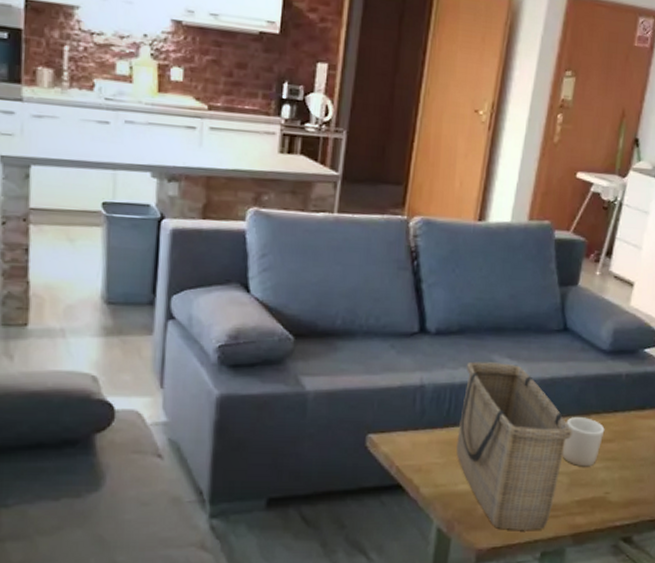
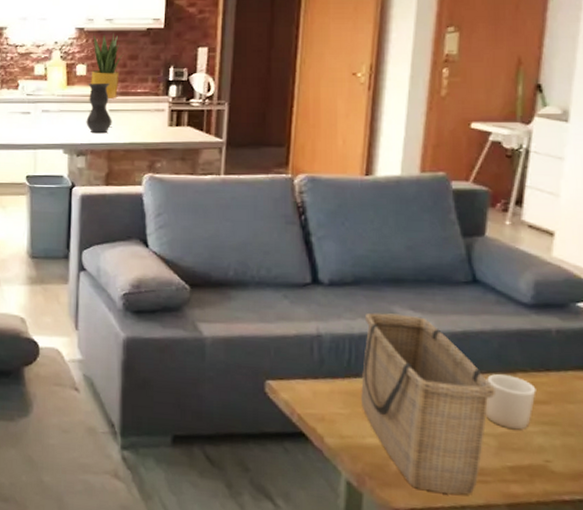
vase: none [181,93,213,157] -> present [86,83,112,134]
planter: none [188,33,230,114] -> present [91,33,124,98]

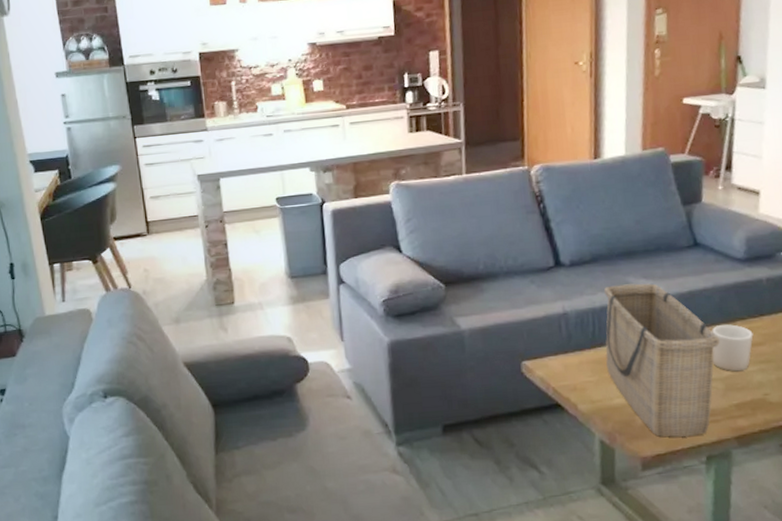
vase: present [86,83,112,134] -> none [326,95,355,148]
planter: present [91,33,124,98] -> none [326,45,358,111]

